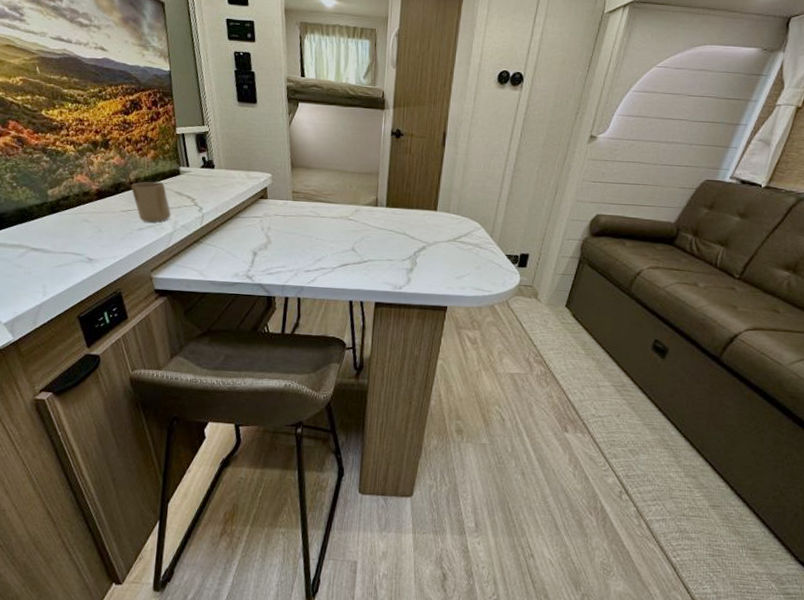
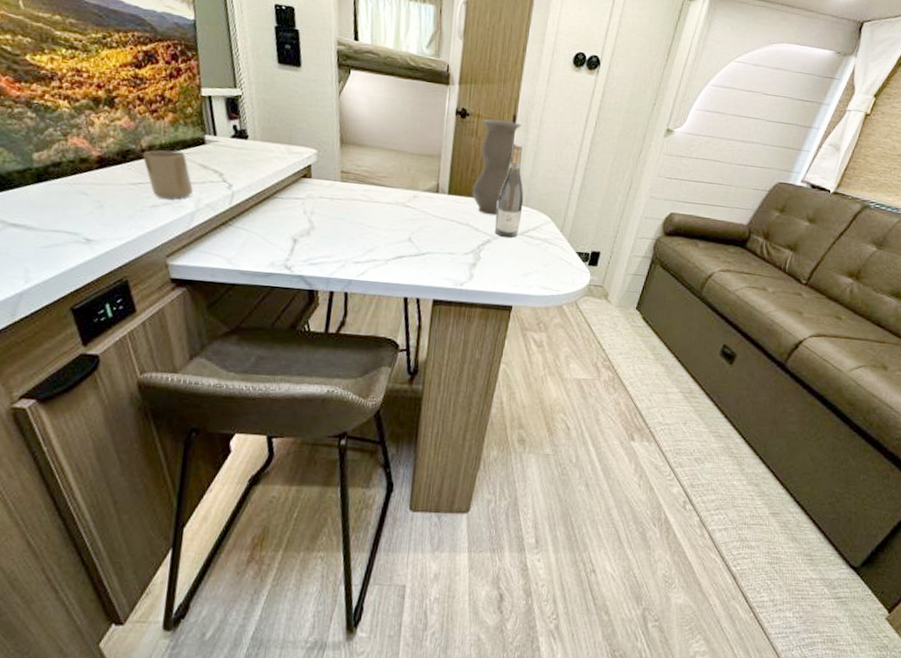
vase: none [407,136,451,224] -> present [471,118,522,215]
wine bottle: none [429,159,455,244] -> present [494,144,524,238]

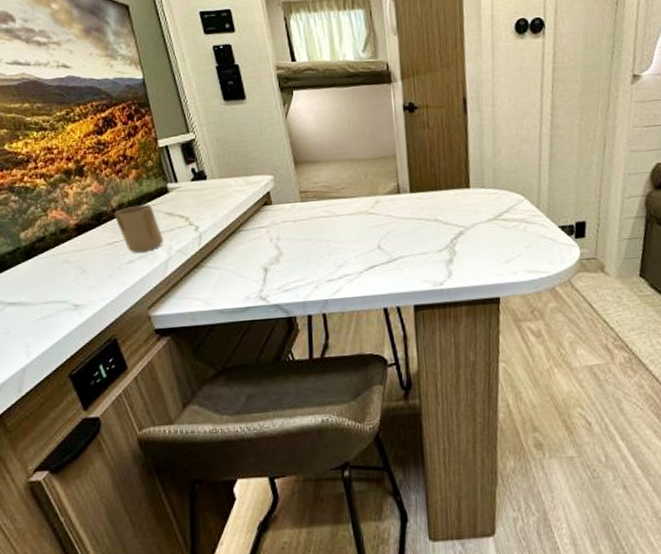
vase: present [471,118,522,215] -> none [431,104,474,206]
wine bottle: present [494,144,524,238] -> none [462,127,492,226]

